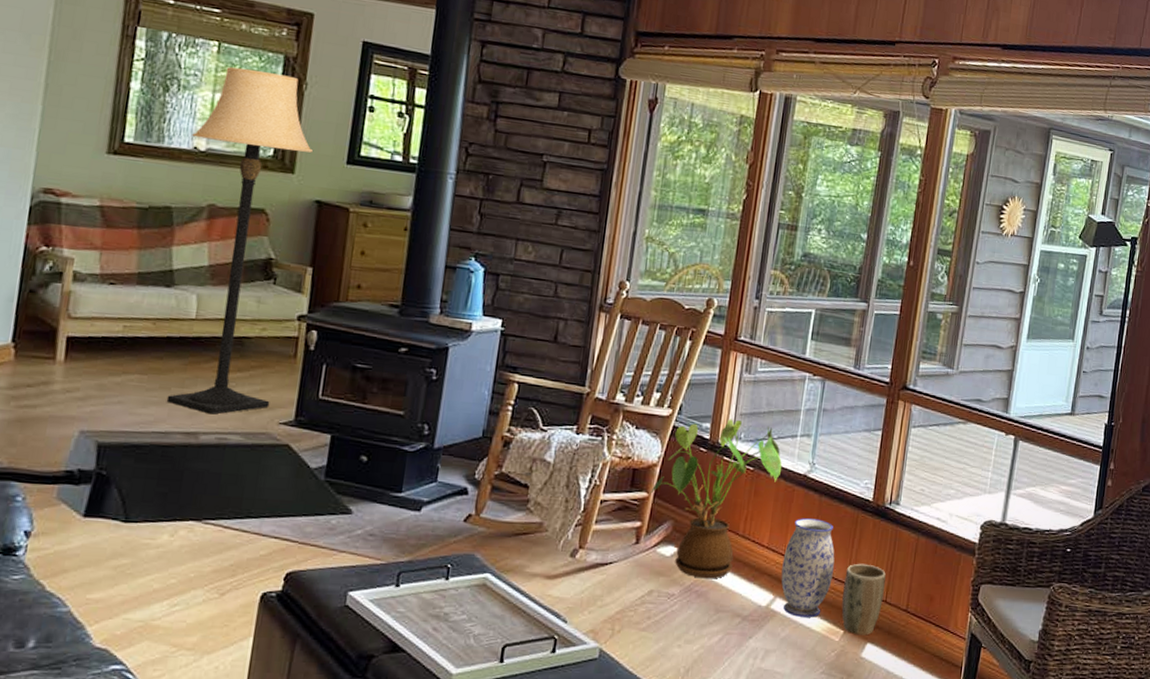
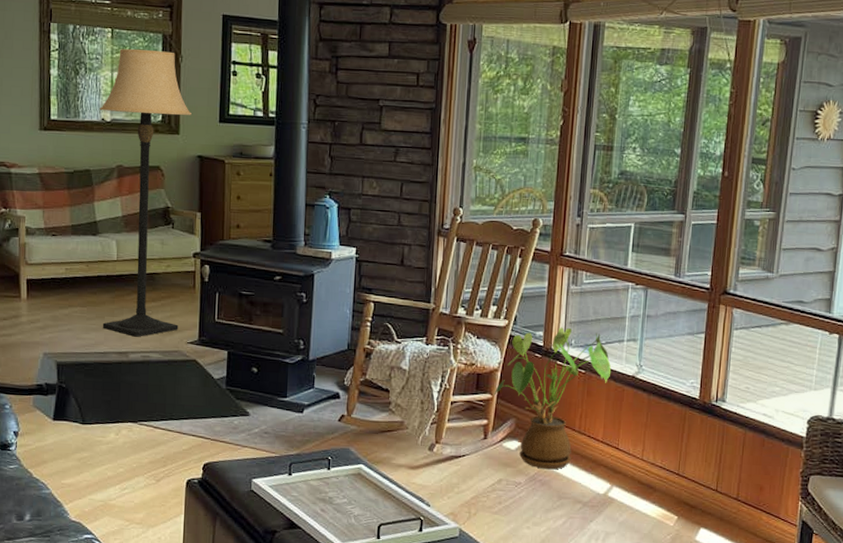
vase: present [781,518,835,618] -> none [616,415,666,504]
plant pot: present [841,563,886,636] -> none [674,456,715,521]

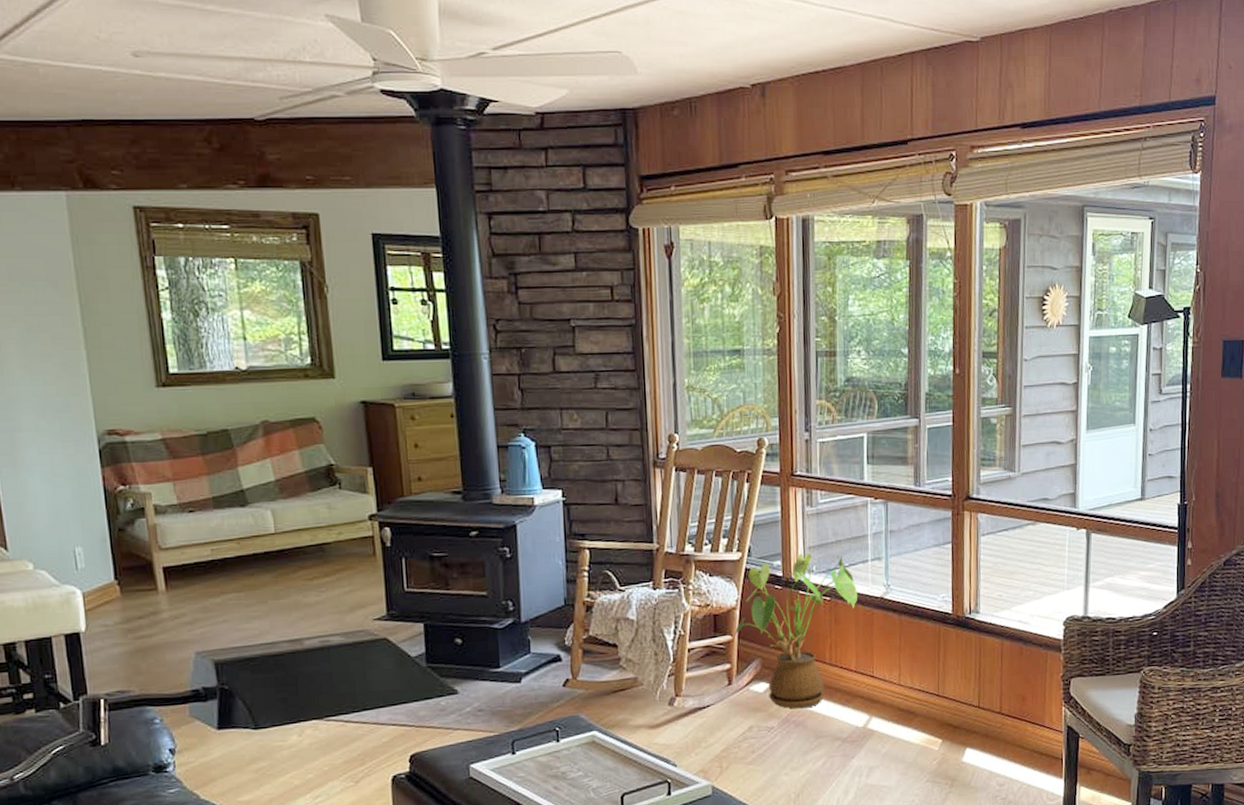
lamp: present [99,48,191,337] -> none [230,280,361,620]

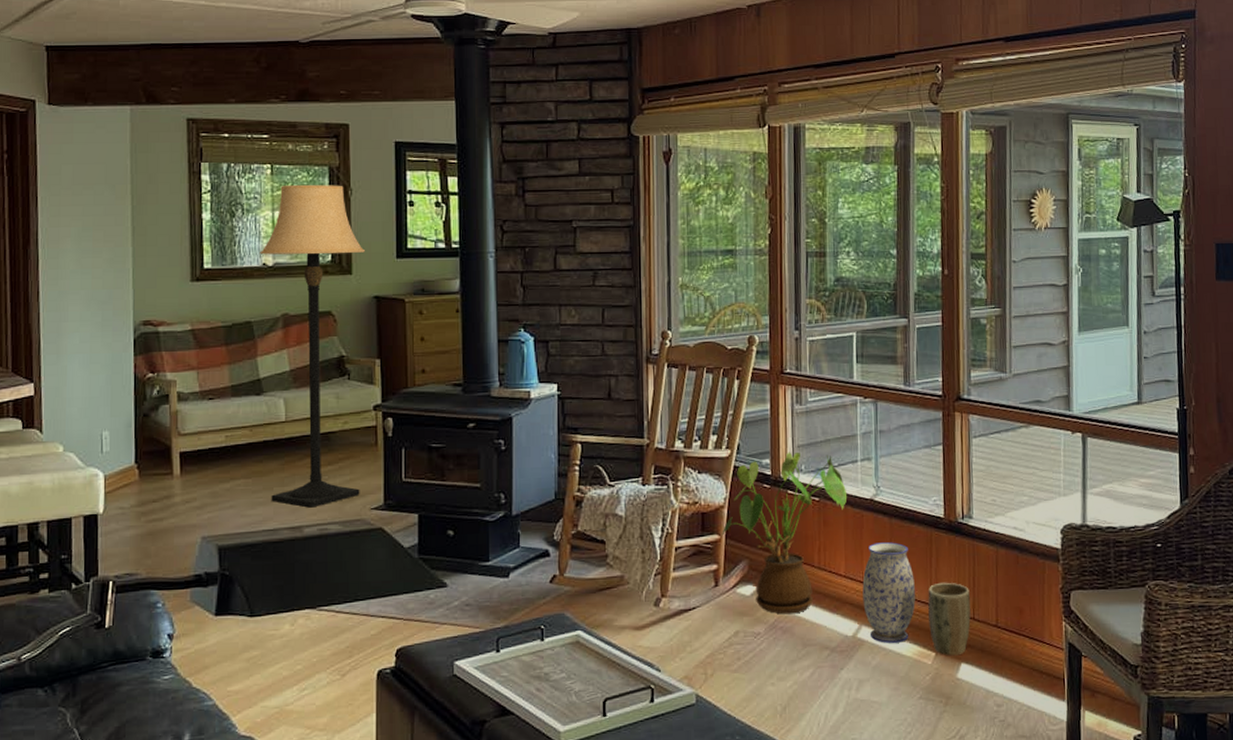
lamp: none [230,280,361,620] -> present [260,184,365,508]
vase: none [872,638,924,733] -> present [862,542,916,643]
plant pot: none [935,674,976,742] -> present [928,582,971,656]

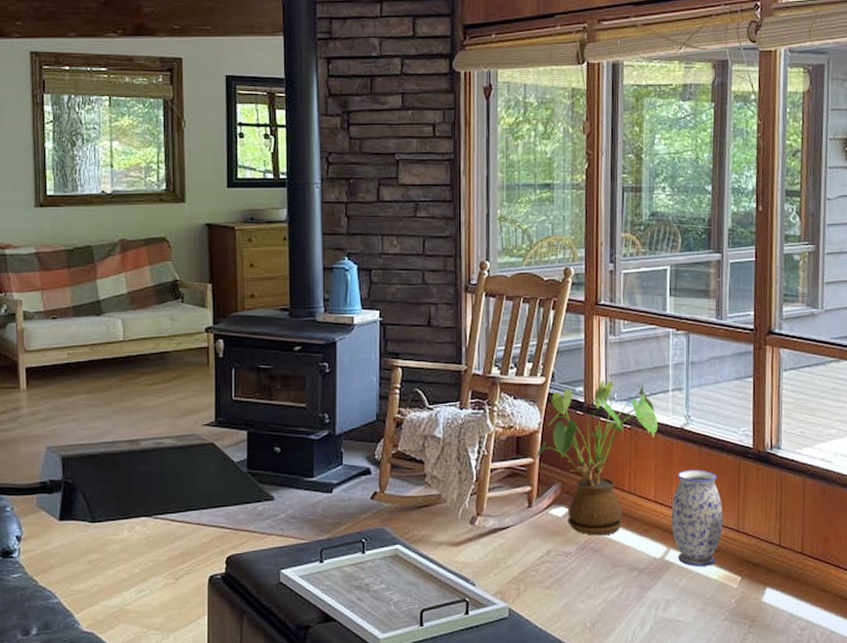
lamp: present [260,184,365,508] -> none [99,115,197,422]
plant pot: present [928,582,971,656] -> none [735,510,777,581]

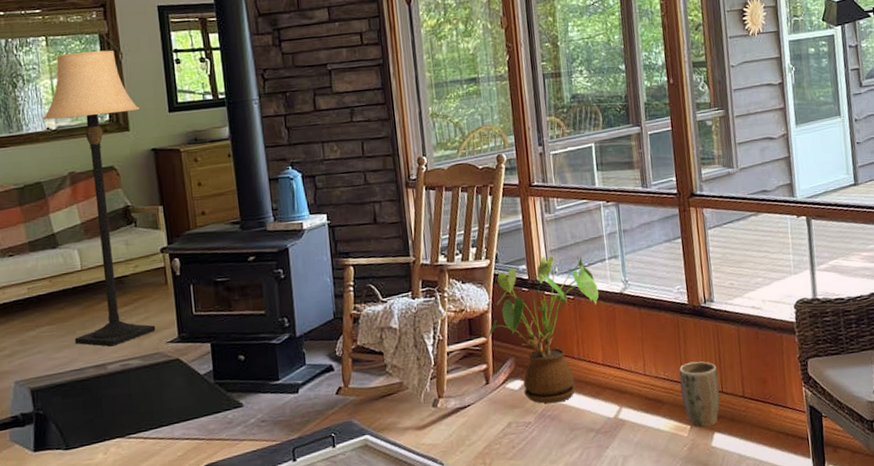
lamp: none [99,115,197,422] -> present [43,50,156,347]
vase: present [671,470,723,566] -> none [619,329,669,421]
plant pot: none [735,510,777,581] -> present [679,361,720,428]

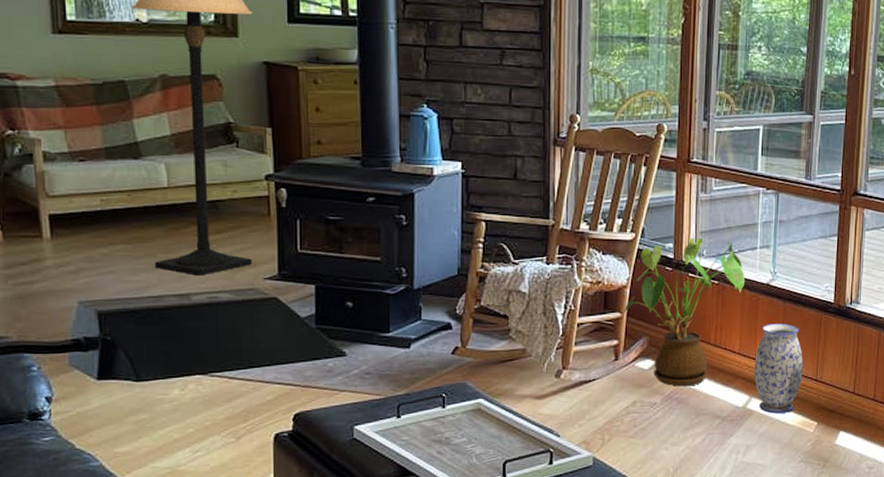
vase: none [619,329,669,421] -> present [754,323,803,413]
plant pot: present [679,361,720,428] -> none [813,360,852,425]

